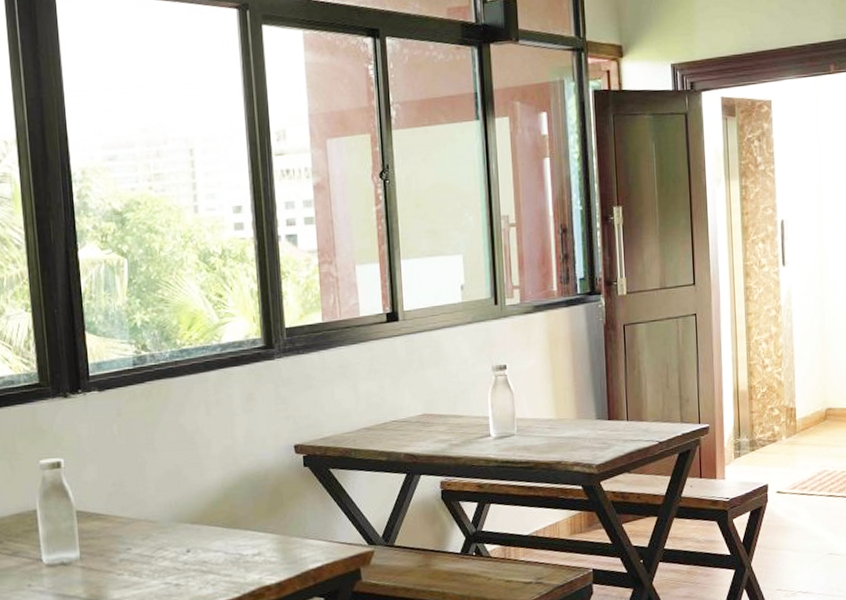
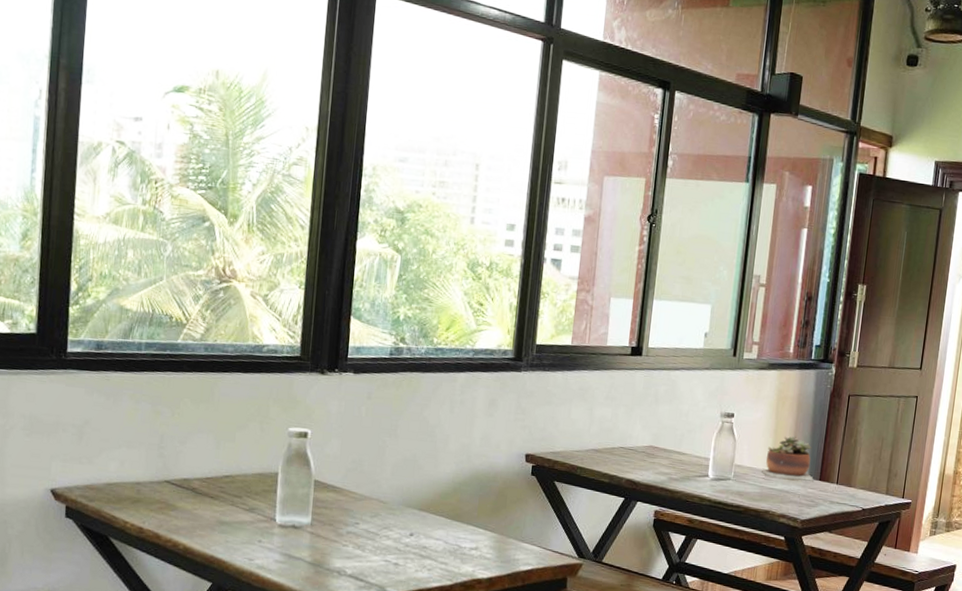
succulent plant: none [546,377,602,427] -> present [762,436,814,481]

